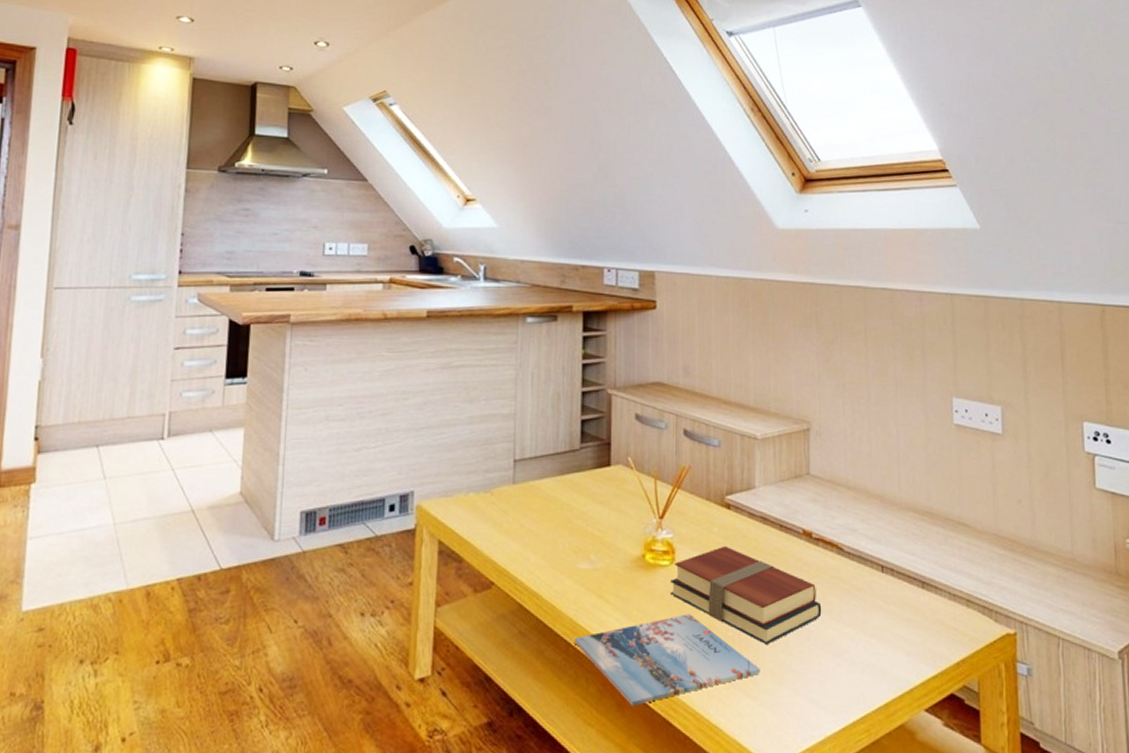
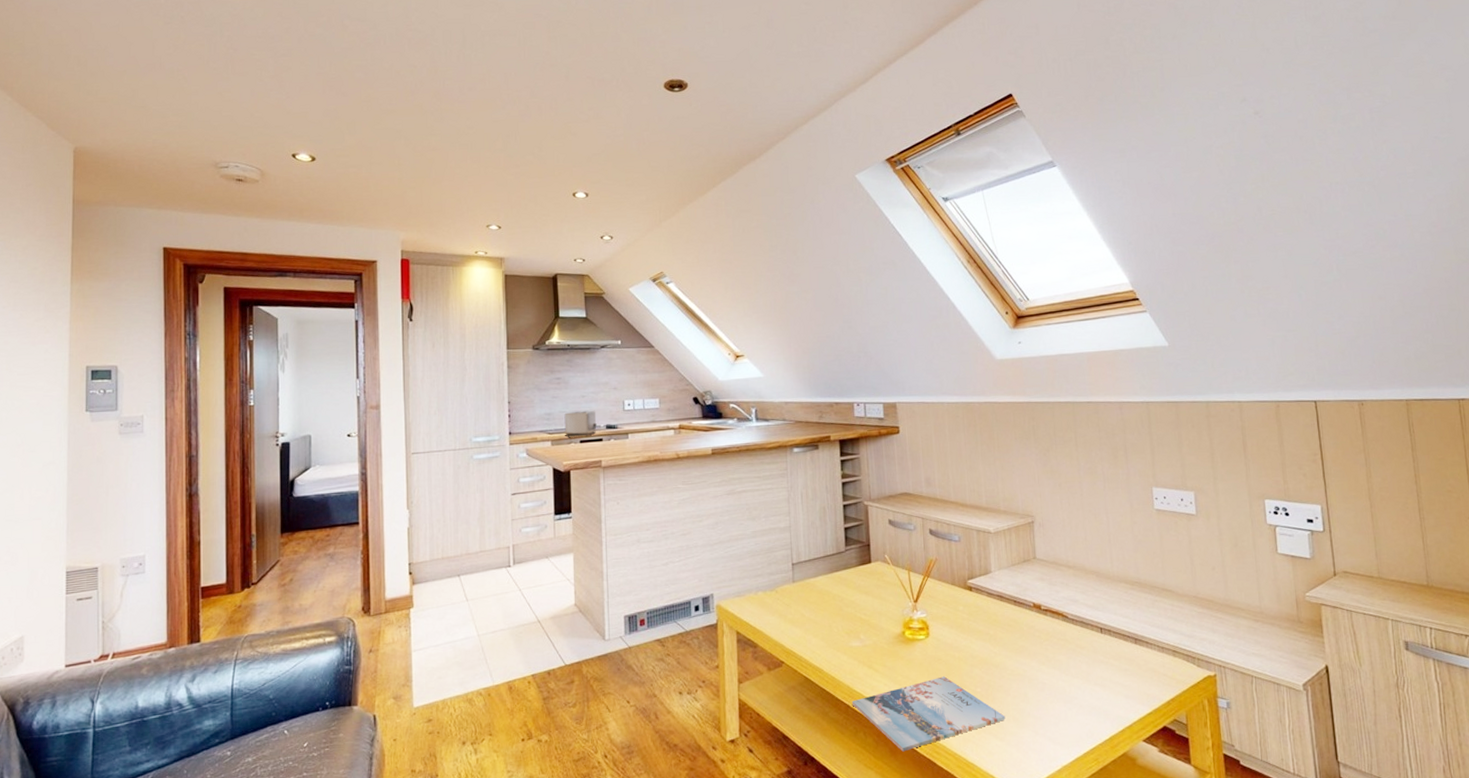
toaster: none [248,251,289,283] -> present [564,410,597,437]
books: present [671,545,822,644] -> none [927,620,1053,696]

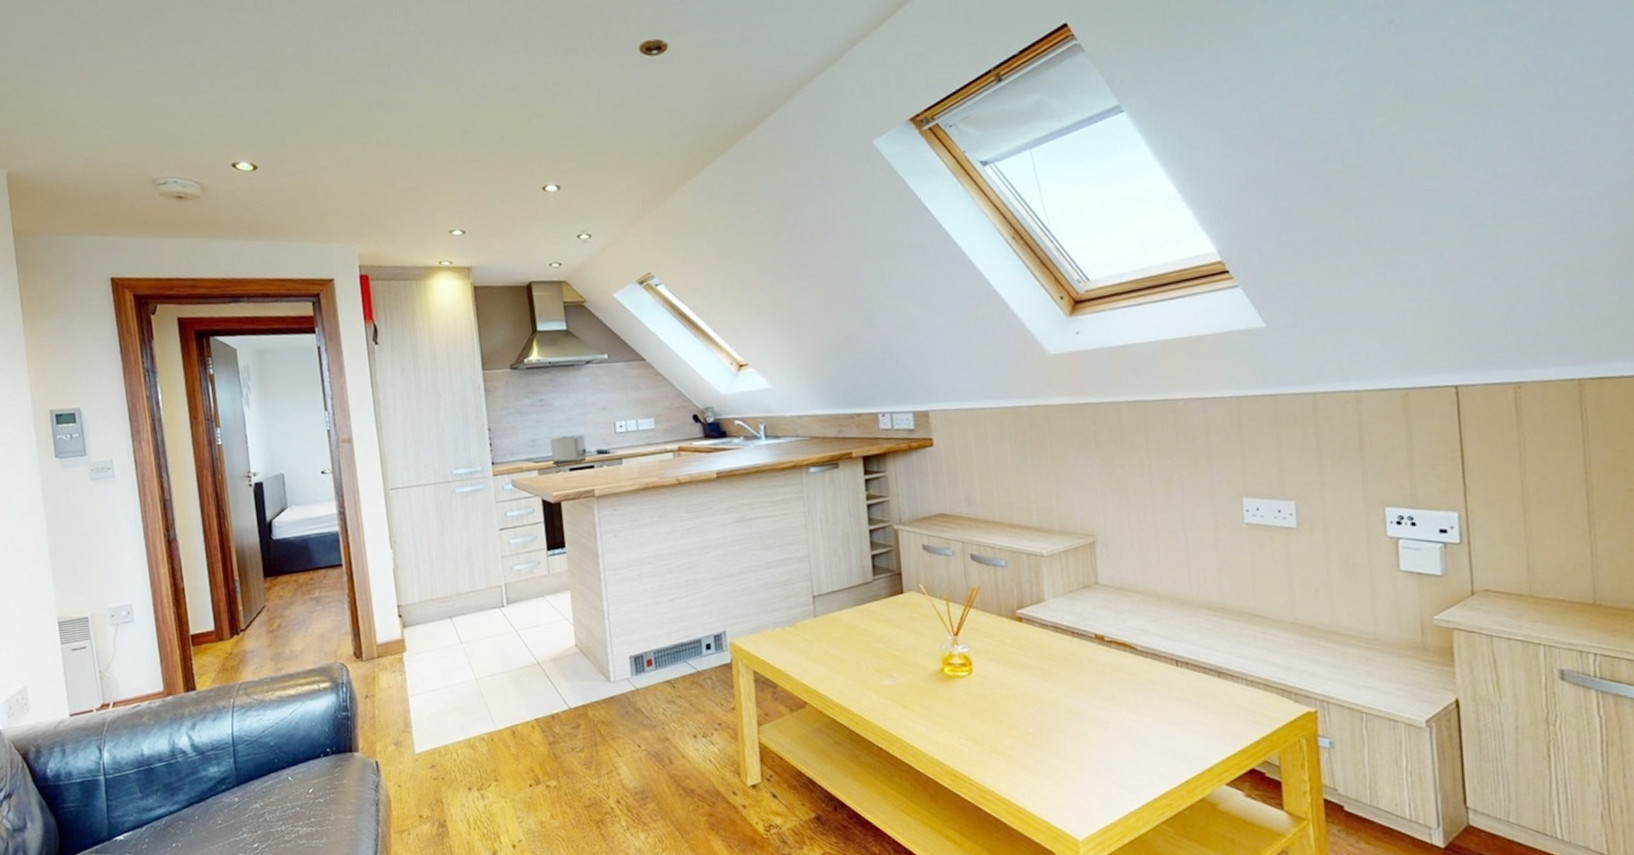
magazine: present [851,676,1006,752] -> none [885,716,1062,797]

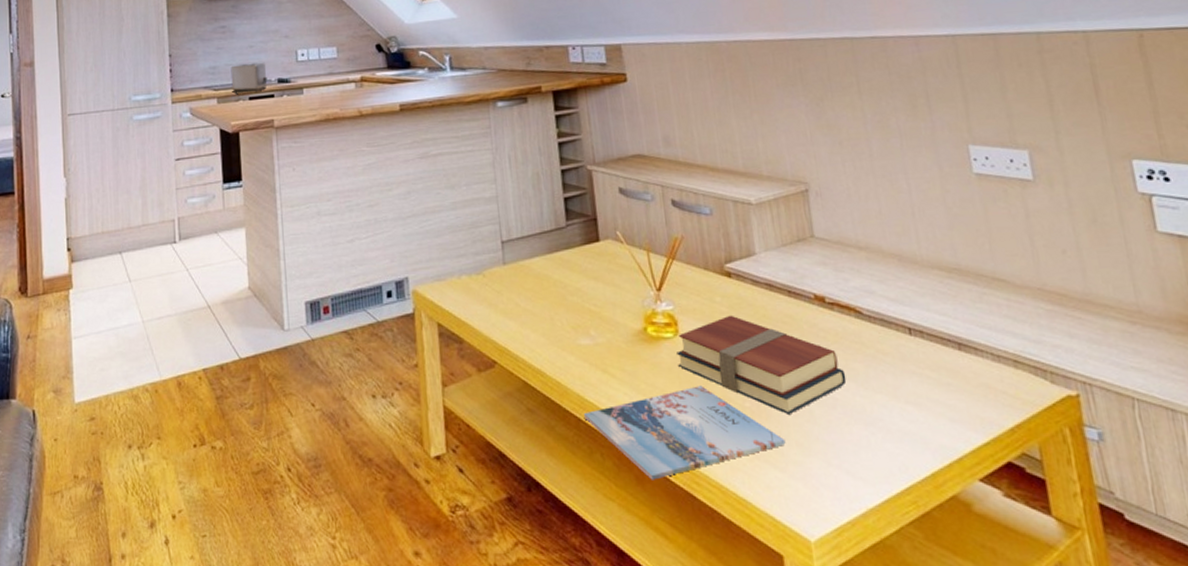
magazine: none [885,716,1062,797] -> present [583,386,786,480]
books: none [970,654,1119,737] -> present [677,315,847,414]

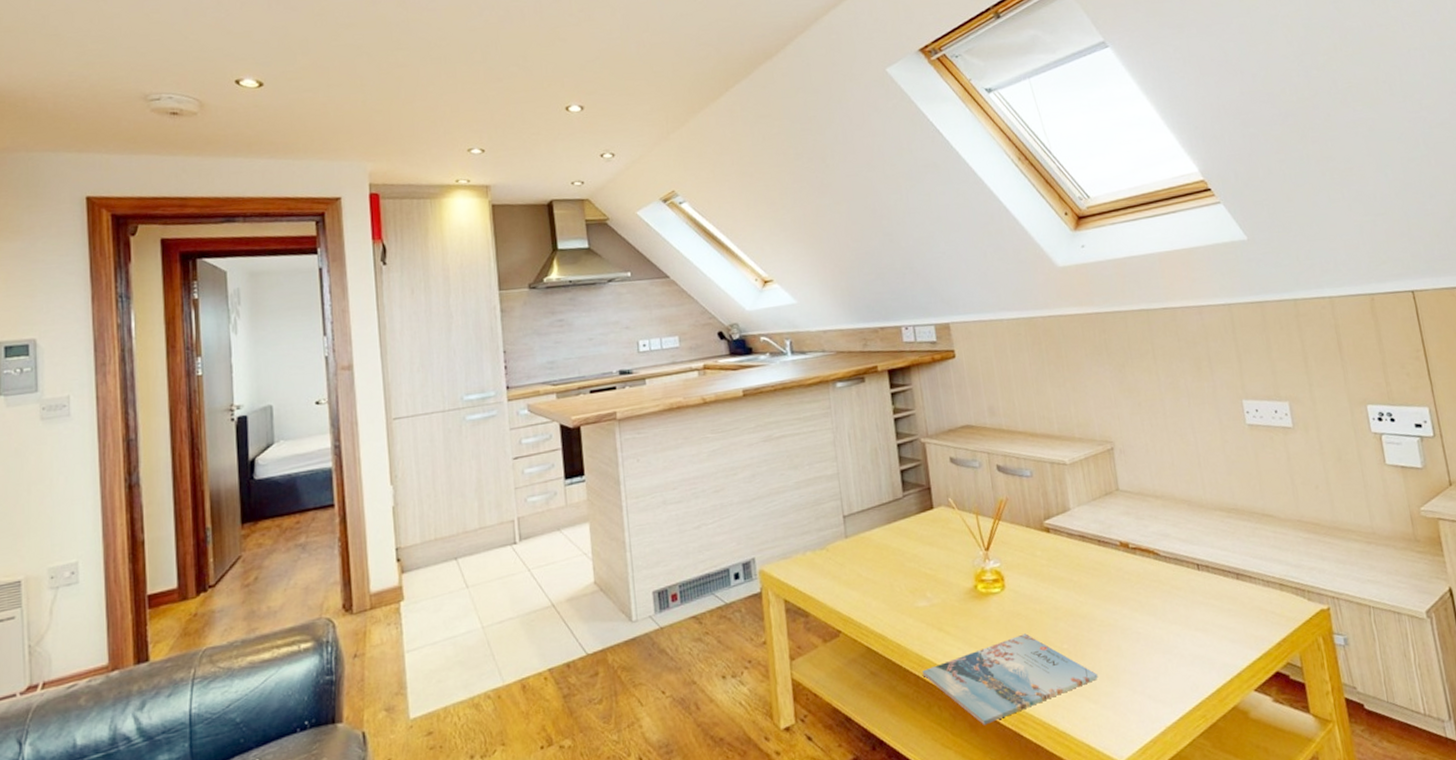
toaster: present [230,62,267,94] -> none [570,354,609,388]
books: present [677,315,847,414] -> none [1004,566,1148,651]

